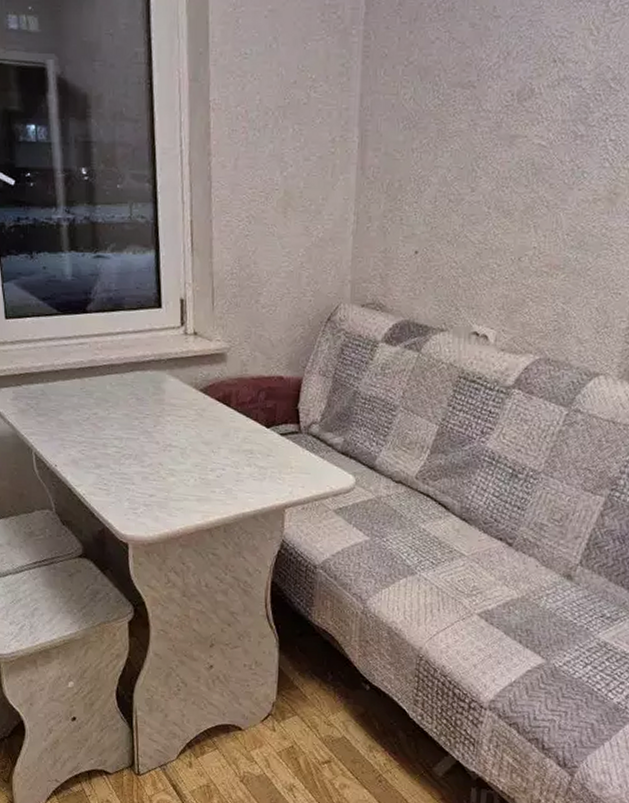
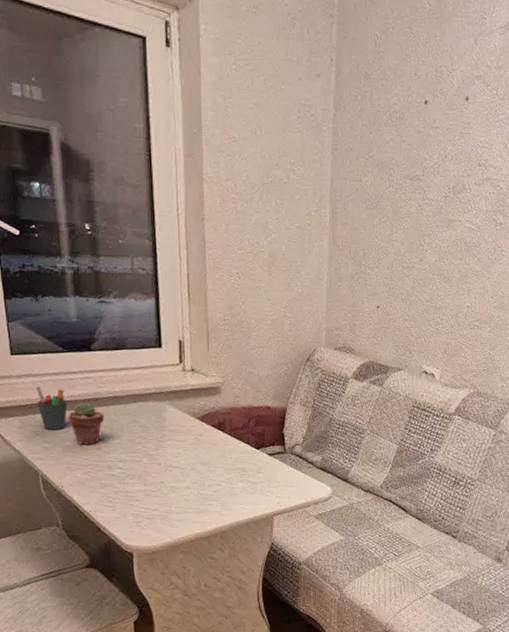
pen holder: none [30,354,62,403] -> present [36,386,68,430]
potted succulent: none [62,370,100,420] -> present [68,401,105,445]

